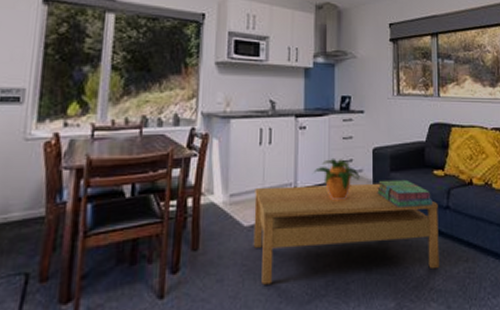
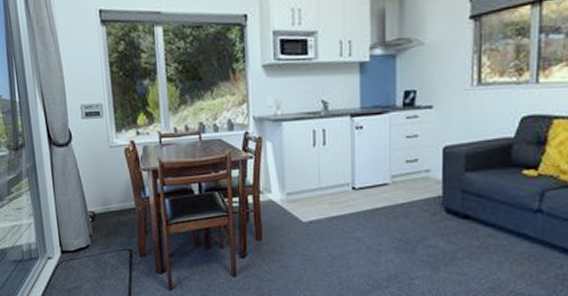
coffee table: present [253,183,439,285] -> none [311,183,526,273]
potted plant: present [313,157,360,201] -> none [372,157,427,201]
stack of books: present [377,179,433,207] -> none [447,180,519,209]

